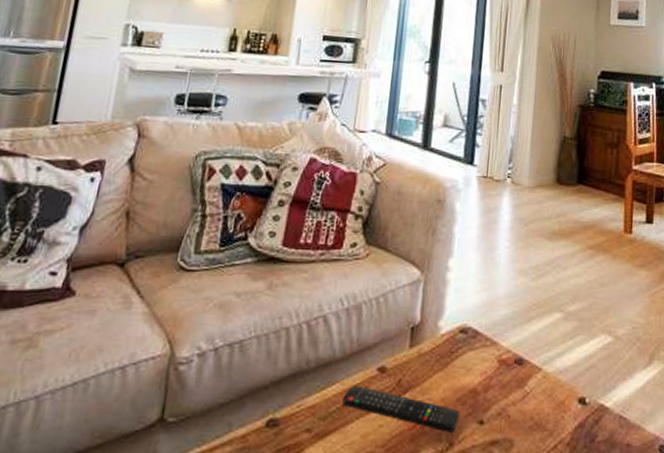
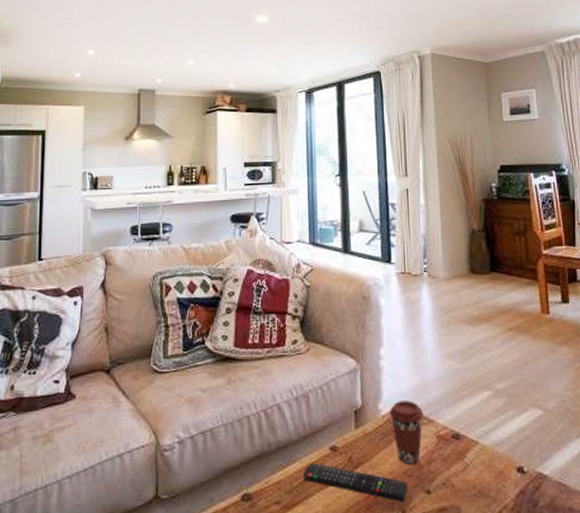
coffee cup: none [450,319,488,392] -> present [390,401,424,466]

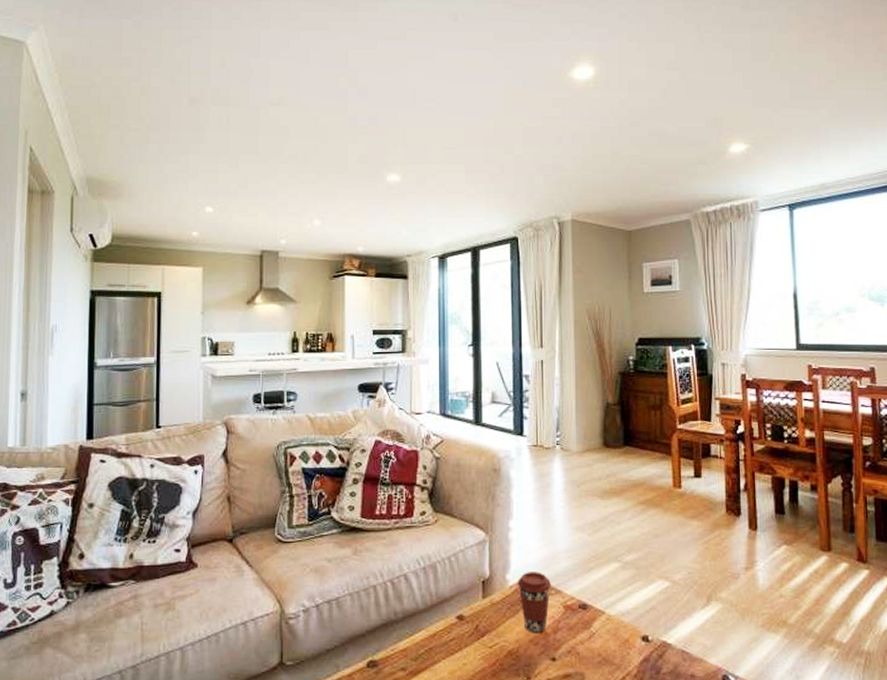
remote control: present [303,462,408,502] -> none [429,630,534,668]

